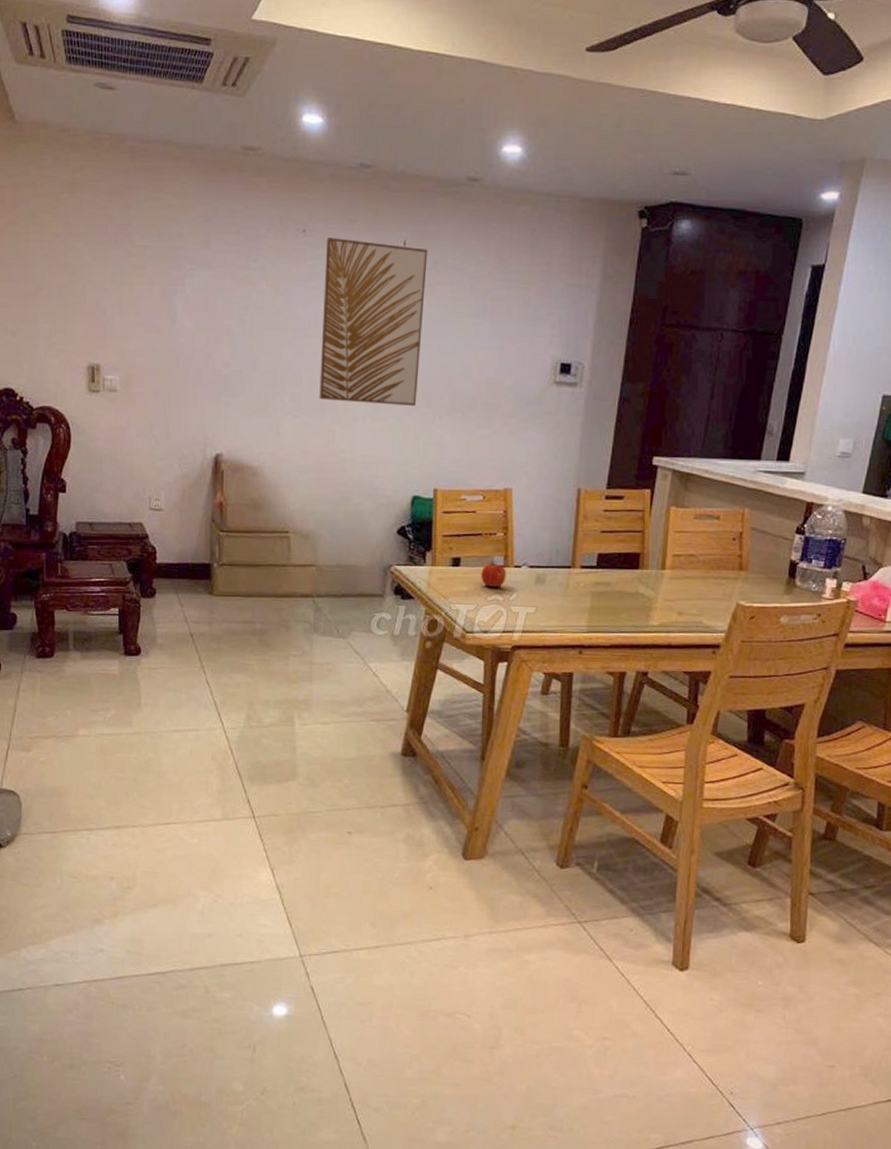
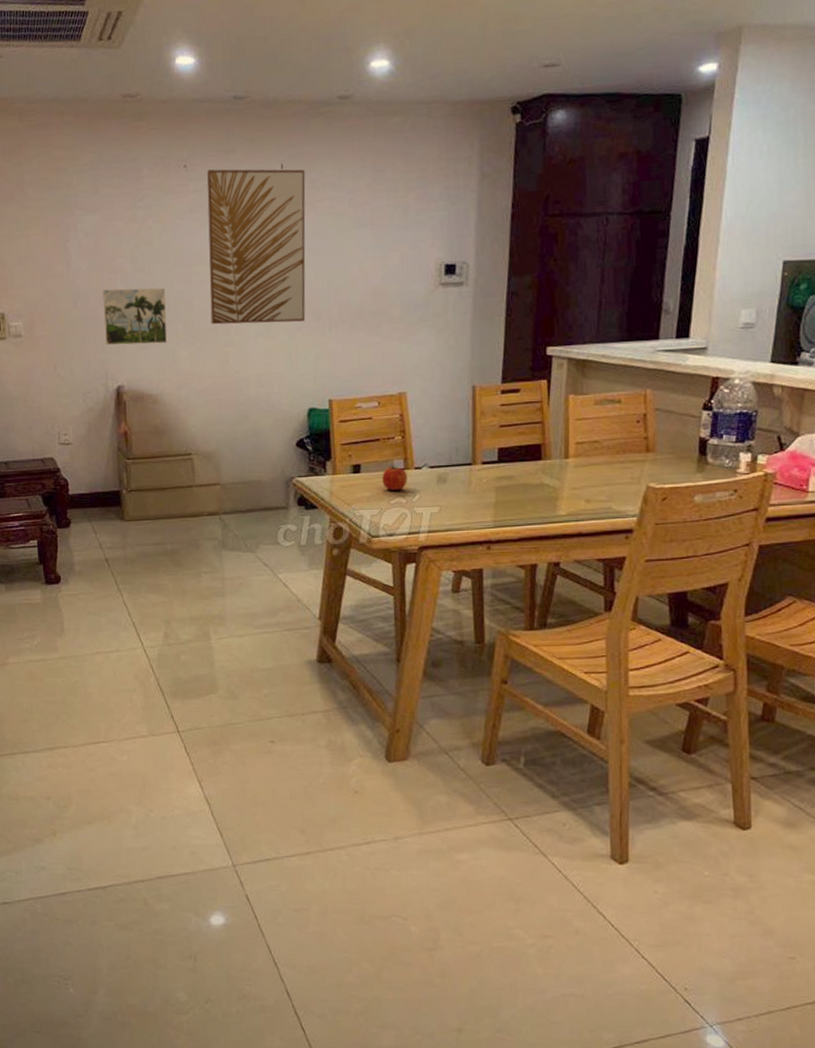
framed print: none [206,351,274,414] -> present [103,287,168,346]

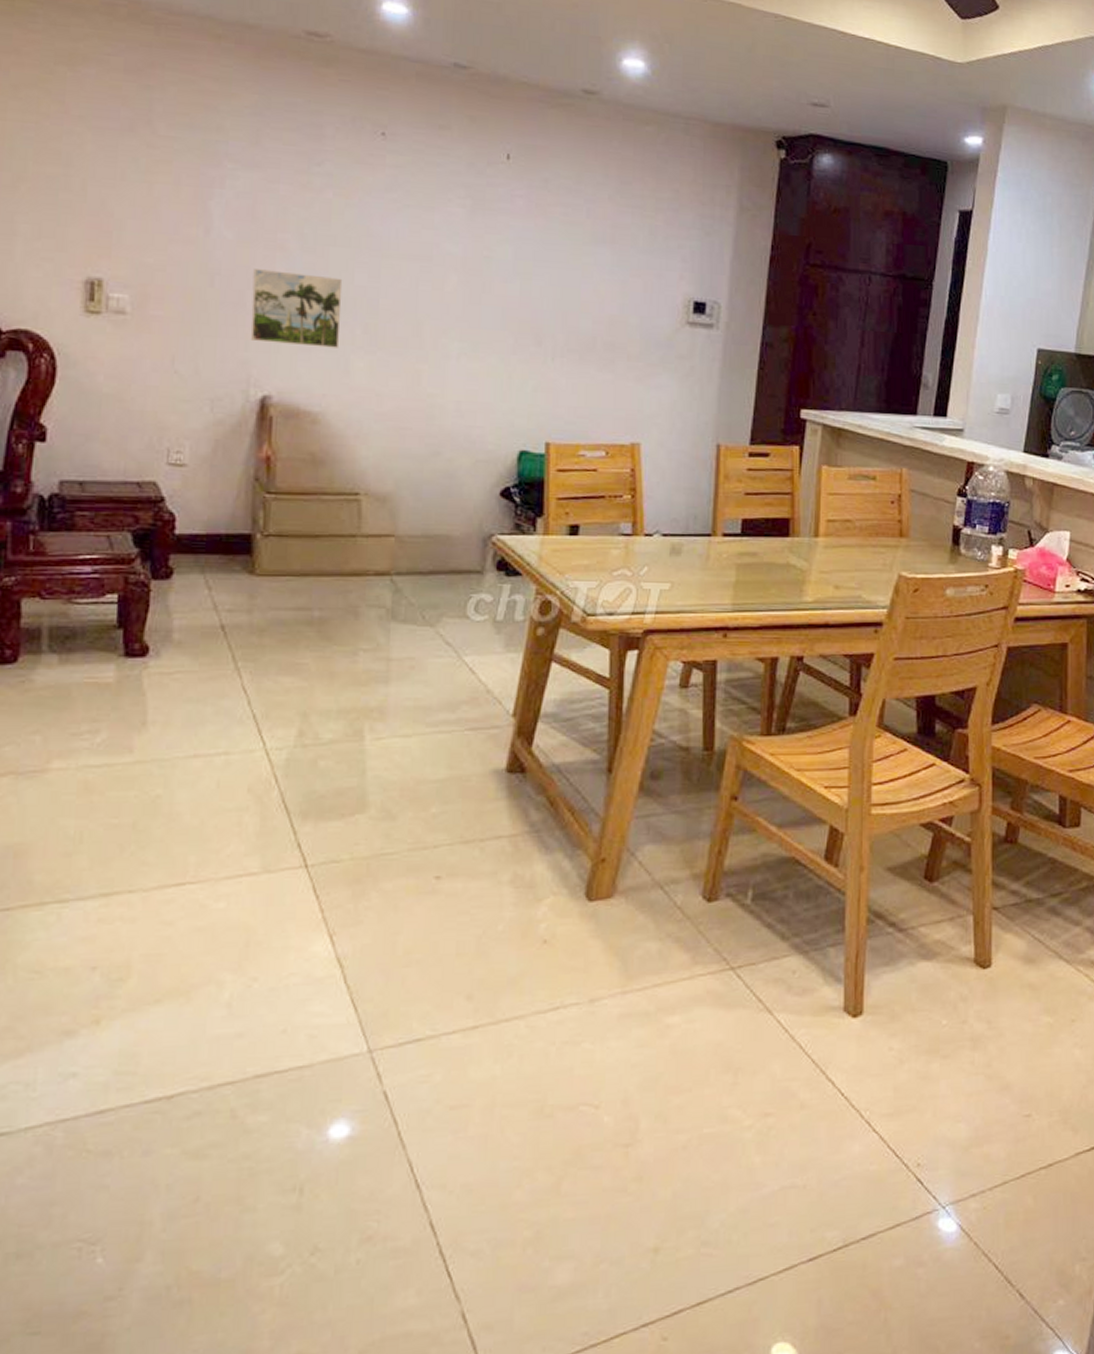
wall art: present [207,169,306,325] -> none [401,144,536,345]
fruit: present [382,465,407,490] -> none [604,529,635,560]

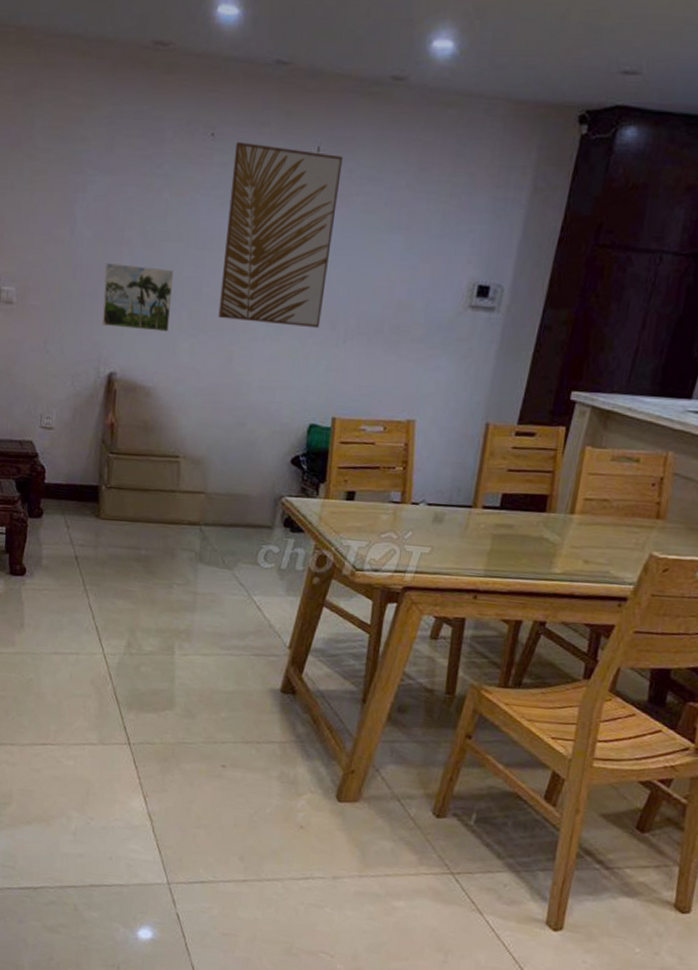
wall art: none [401,144,536,345] -> present [218,142,343,329]

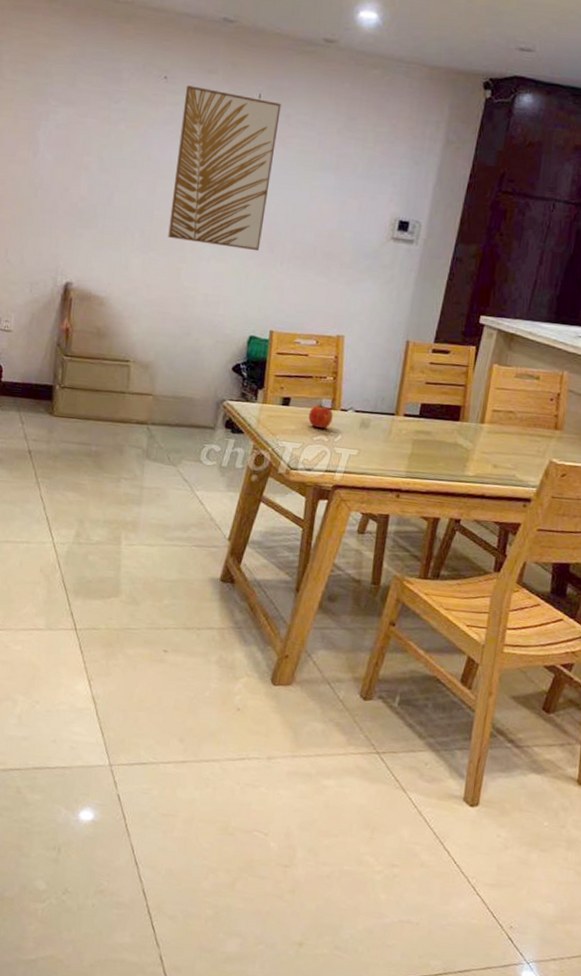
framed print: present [102,263,174,332] -> none [60,184,128,248]
fruit: none [375,497,403,524] -> present [308,404,333,428]

